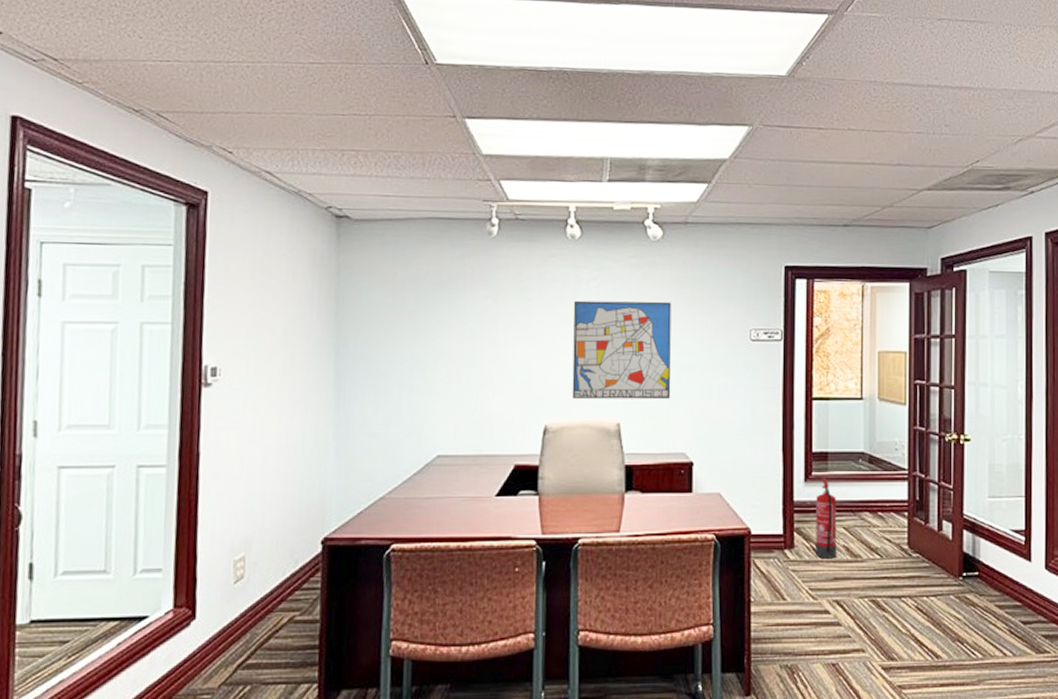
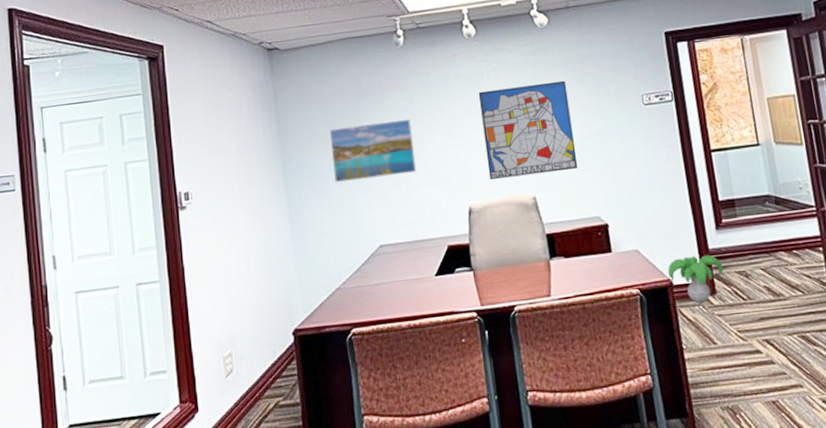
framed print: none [394,317,494,381] -> present [329,118,417,182]
decorative plant: none [748,507,805,555] -> present [668,254,724,303]
fire extinguisher: present [816,477,837,559] -> none [730,222,759,301]

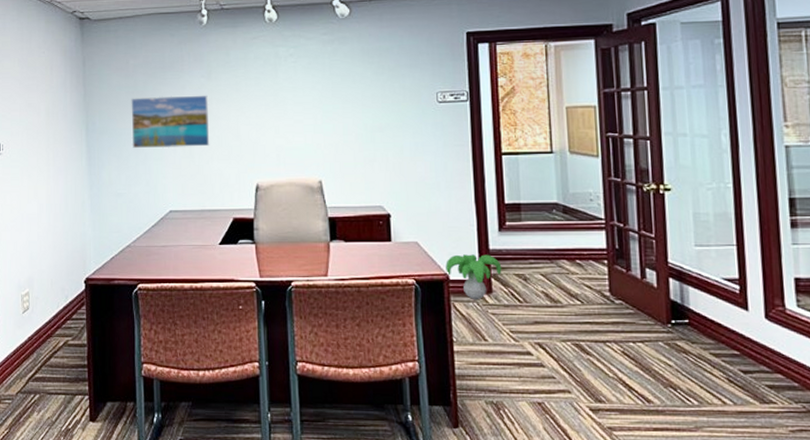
wall art: present [478,80,578,180] -> none [274,71,366,160]

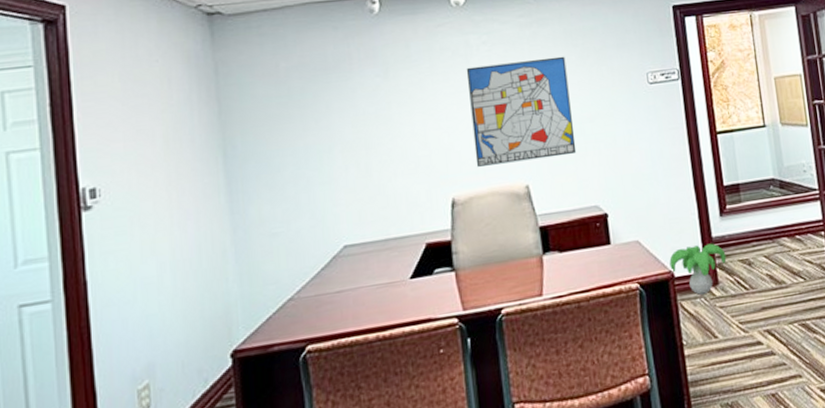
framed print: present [131,95,210,149] -> none [284,98,392,173]
wall art: none [274,71,366,160] -> present [466,56,577,167]

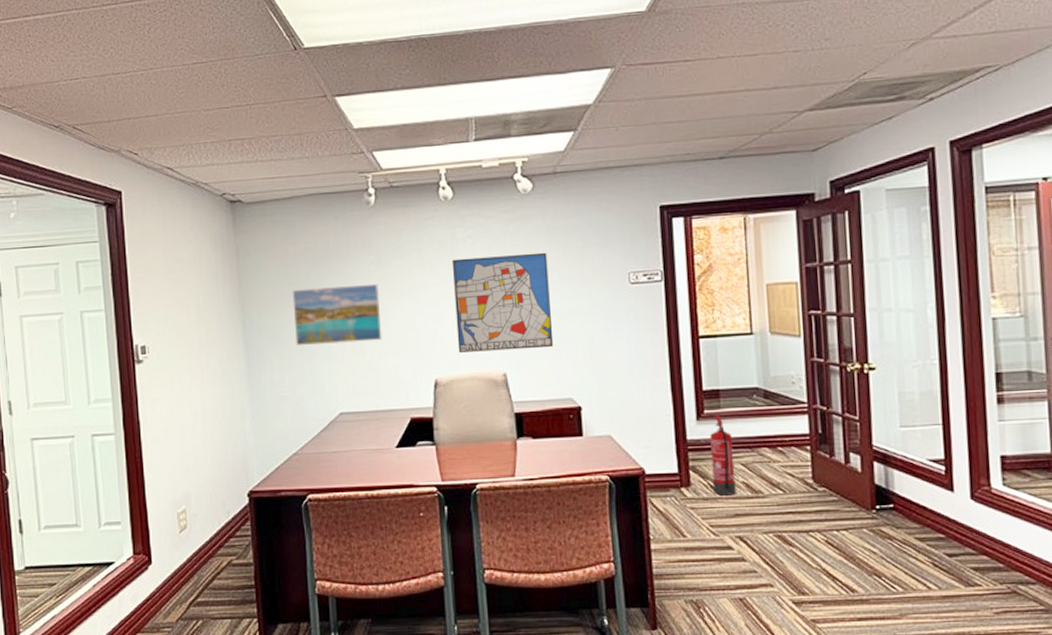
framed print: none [284,98,392,173] -> present [292,283,382,345]
decorative plant: present [669,243,727,295] -> none [641,445,701,494]
fire extinguisher: none [733,208,762,291] -> present [710,414,736,496]

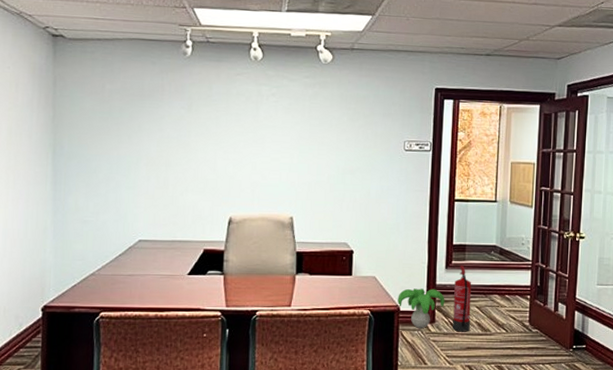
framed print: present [292,283,382,345] -> none [102,124,187,178]
wall art: present [451,252,554,353] -> none [253,113,339,198]
decorative plant: none [641,445,701,494] -> present [397,288,445,328]

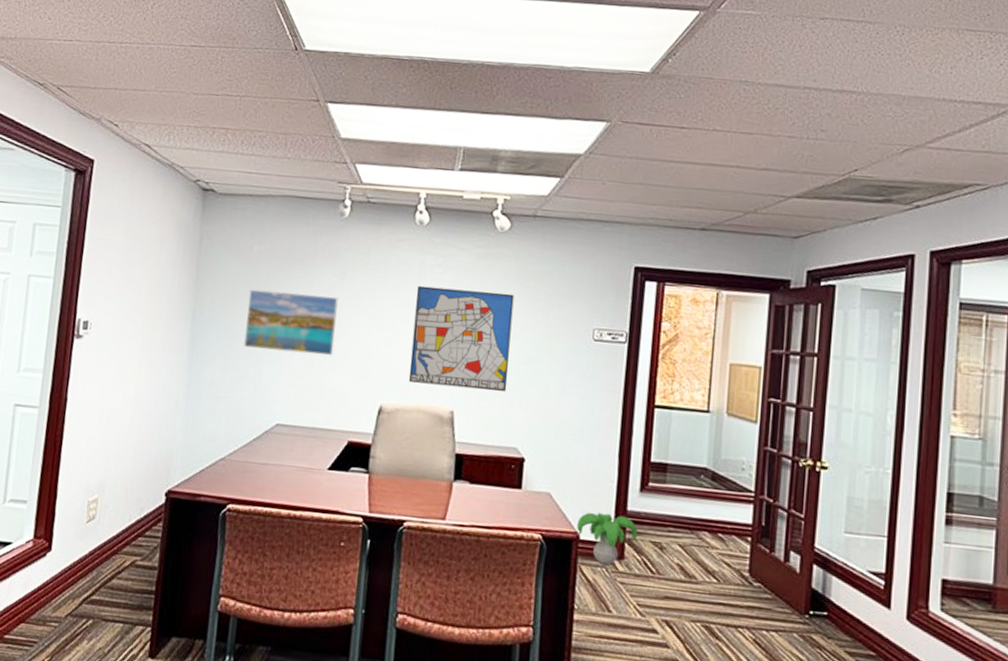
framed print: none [102,124,187,178] -> present [243,289,339,356]
wall art: none [253,113,339,198] -> present [408,285,514,392]
fire extinguisher: present [452,265,472,332] -> none [646,488,674,576]

